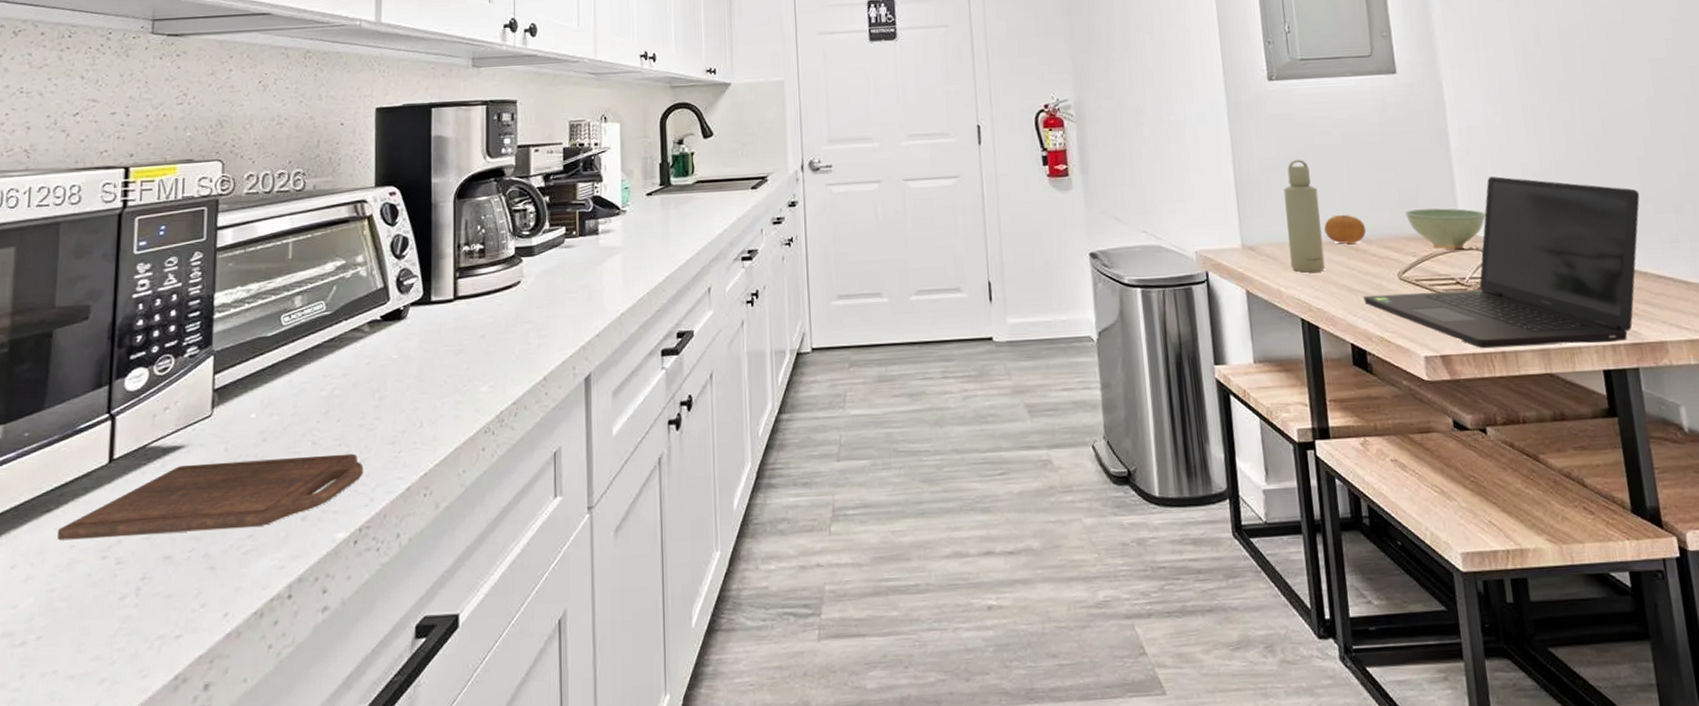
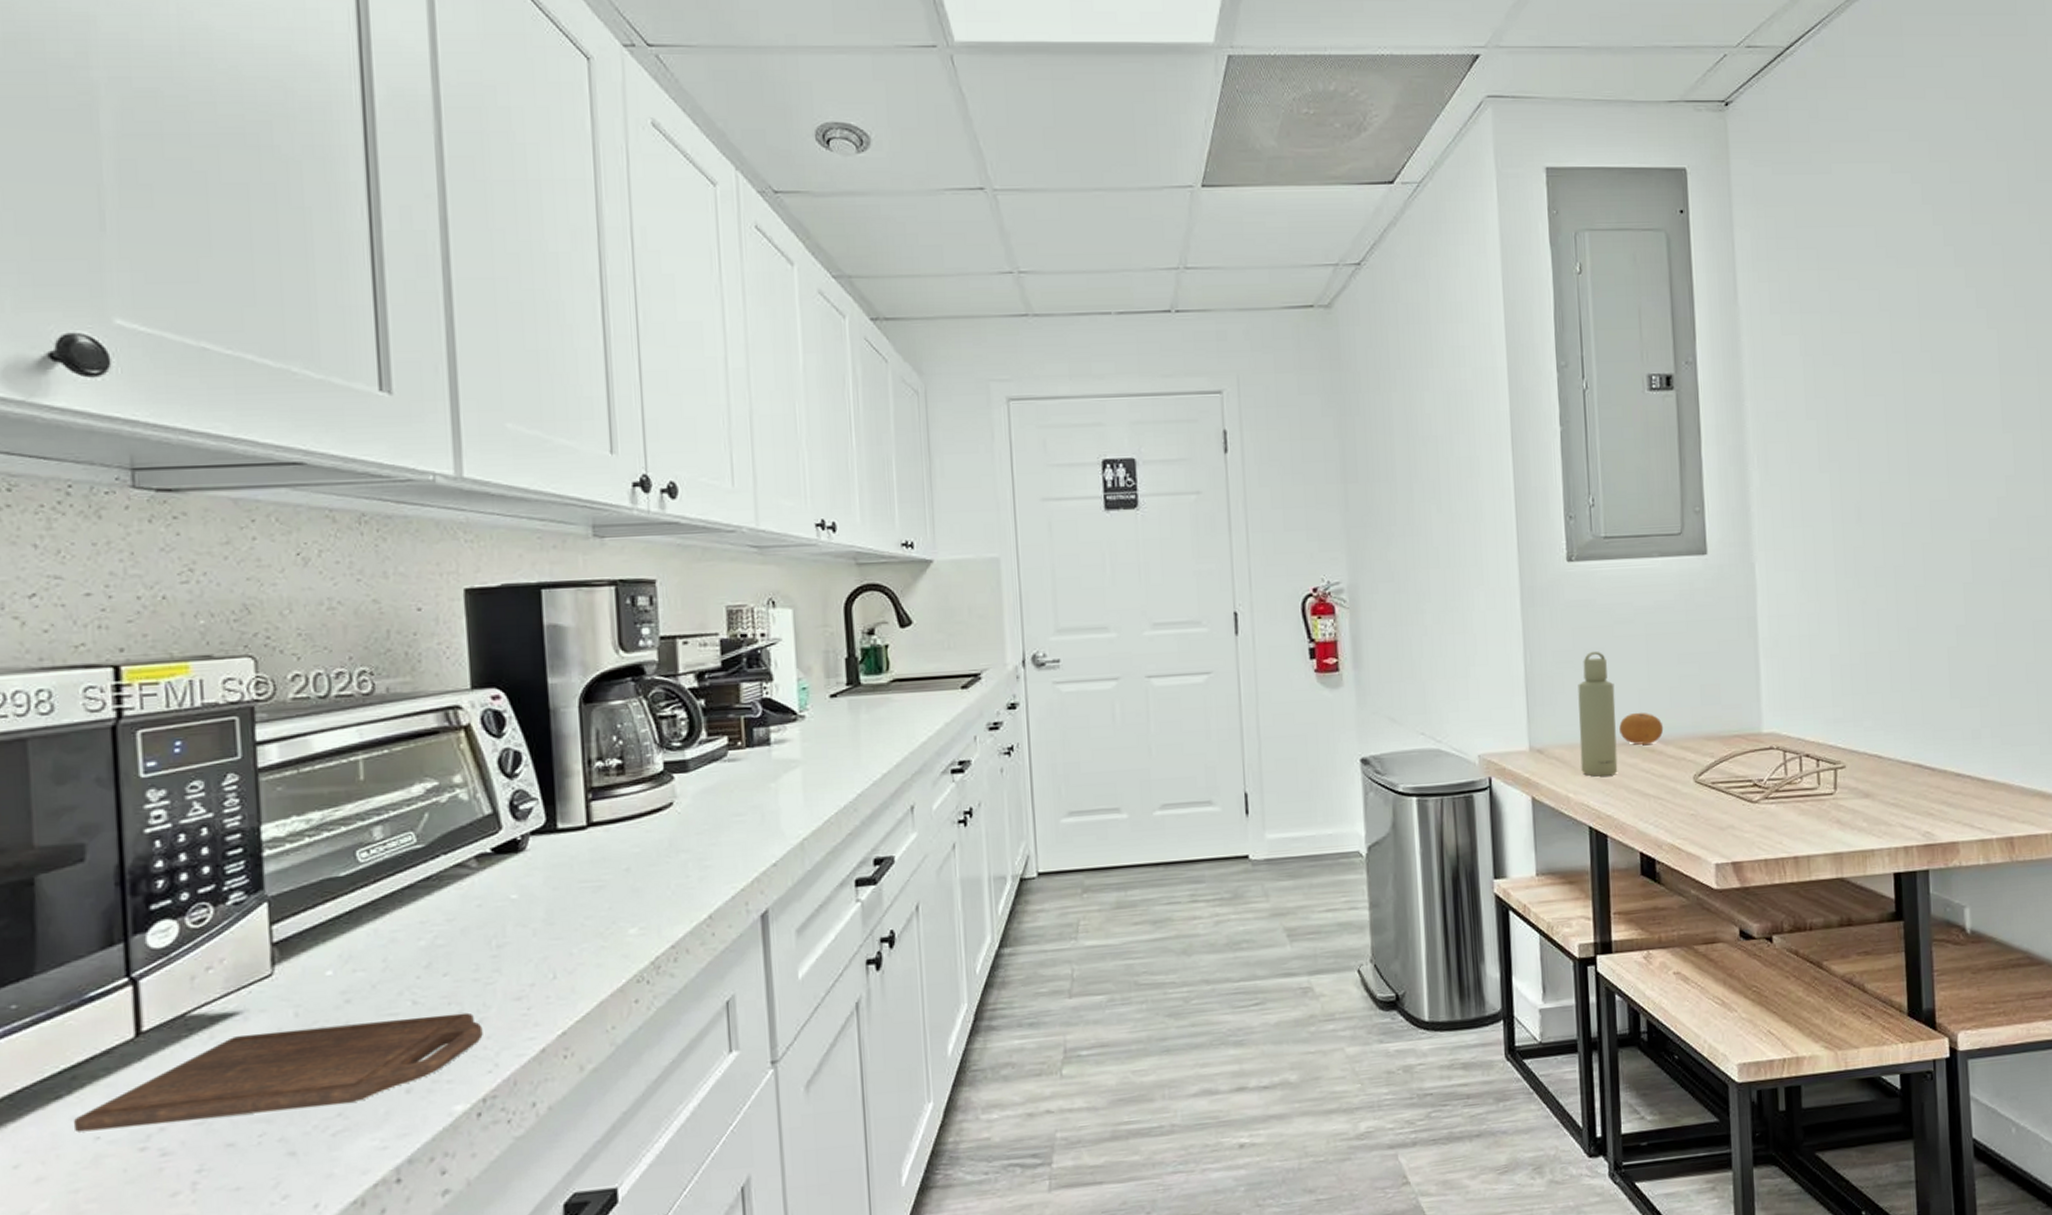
laptop: present [1363,176,1640,349] -> none [1656,669,1947,854]
bowl: present [1404,208,1487,249] -> none [1705,704,1790,749]

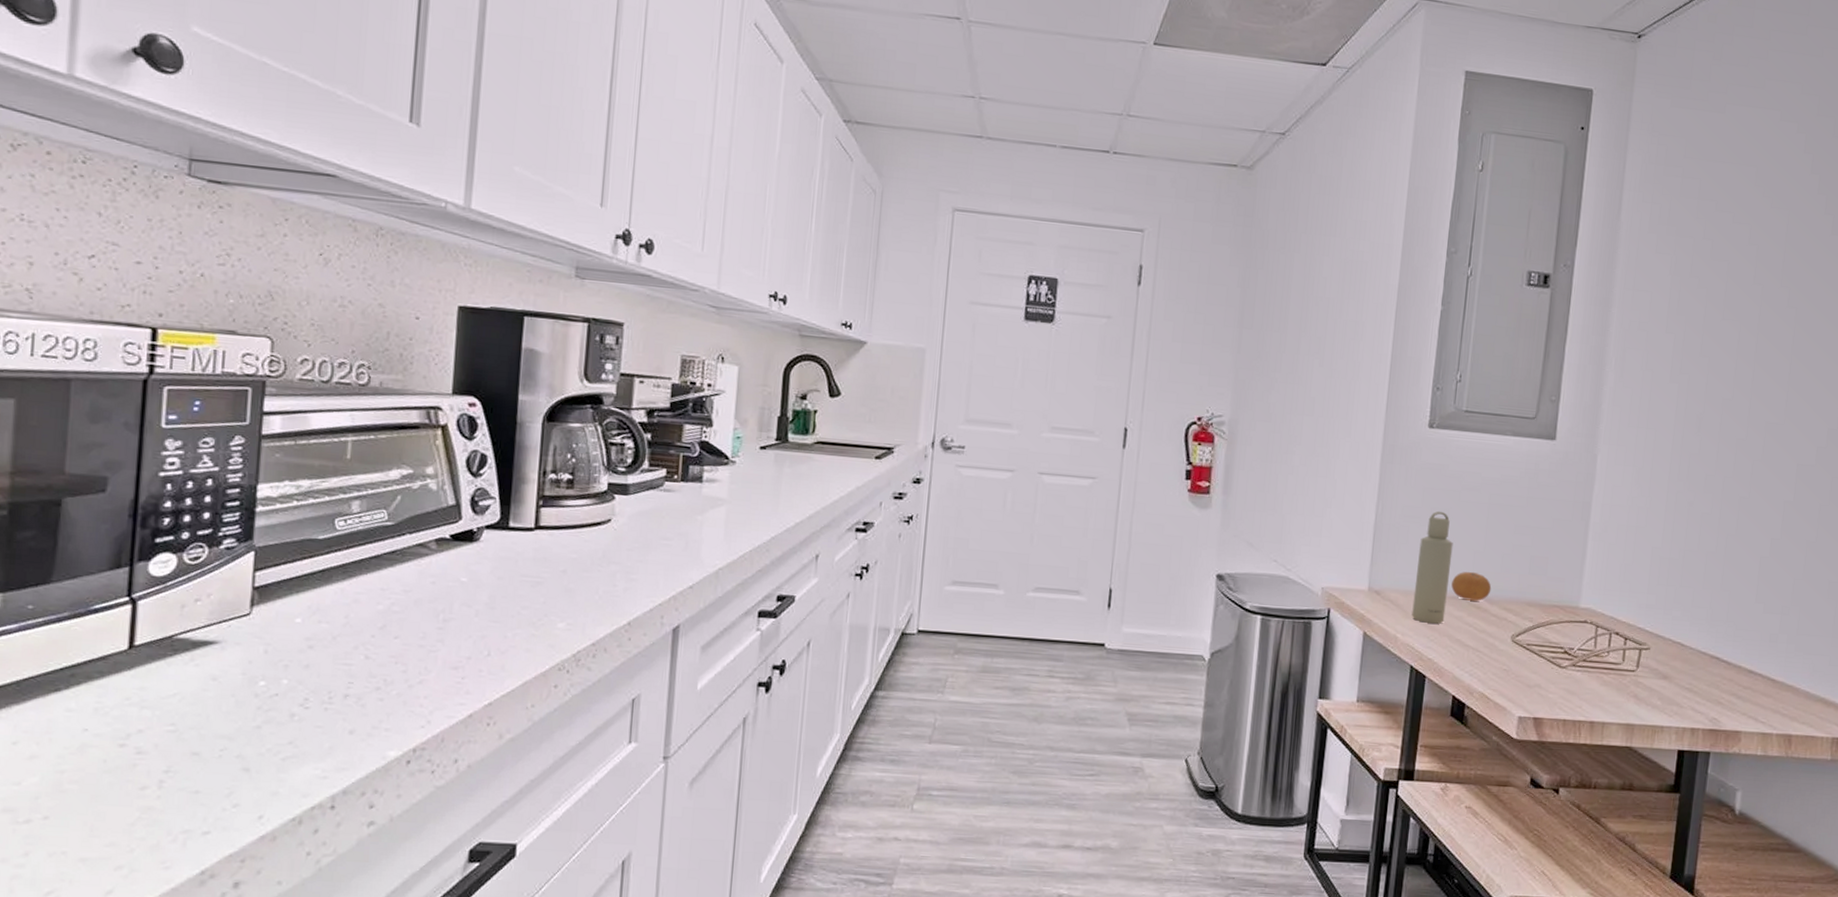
cutting board: present [73,1012,483,1132] -> none [67,662,422,734]

